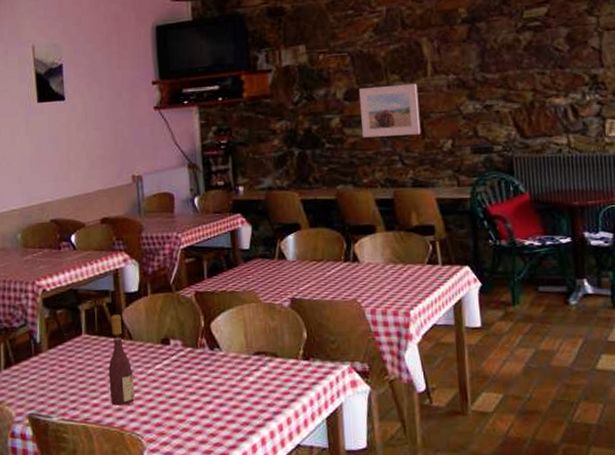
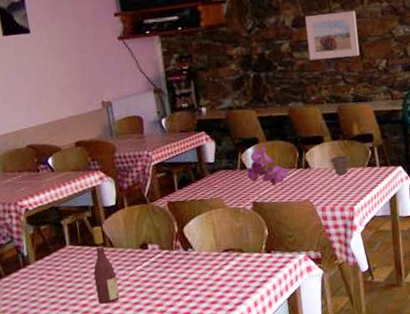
flower: none [285,232,333,280] -> present [246,144,288,185]
flower pot: none [383,249,406,272] -> present [330,155,350,175]

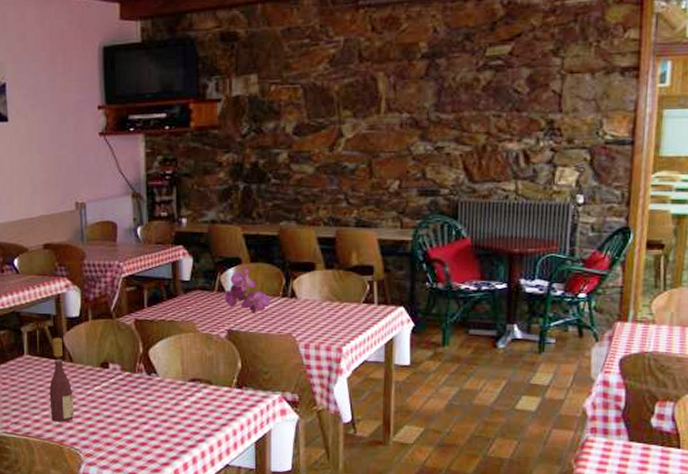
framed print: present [305,10,360,60] -> none [310,120,369,175]
flower pot: present [330,155,350,175] -> none [321,287,343,309]

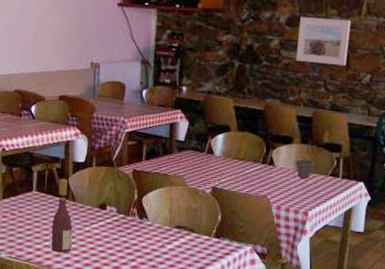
flower: present [224,266,271,313] -> none [212,134,252,175]
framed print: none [310,120,369,175] -> present [296,17,351,66]
flower pot: none [321,287,343,309] -> present [295,159,314,179]

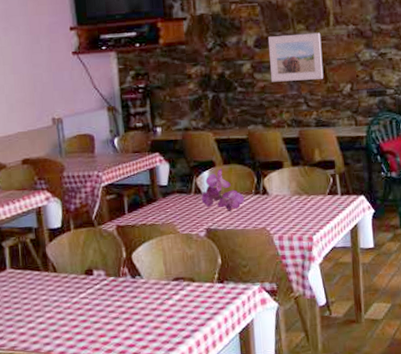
wine bottle: present [51,179,73,253] -> none [34,249,61,333]
flower: none [212,134,252,175] -> present [201,168,245,211]
flower pot: present [295,159,314,179] -> none [290,182,310,202]

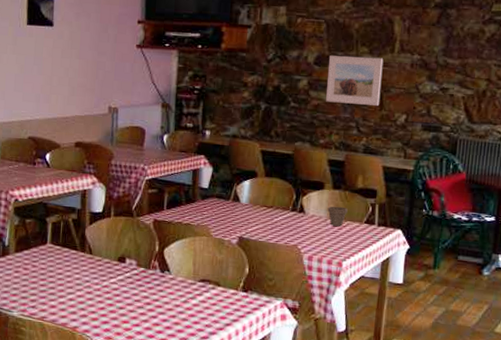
flower: present [201,168,245,211] -> none [238,180,281,224]
flower pot: none [290,182,310,202] -> present [327,206,348,226]

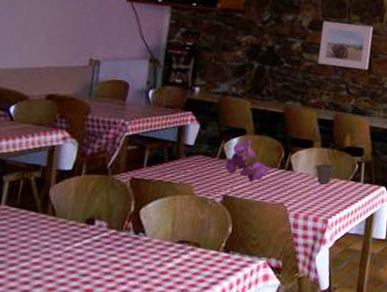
flower: none [238,180,281,224] -> present [224,137,269,181]

